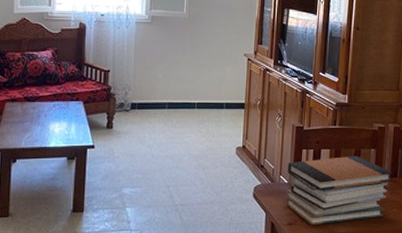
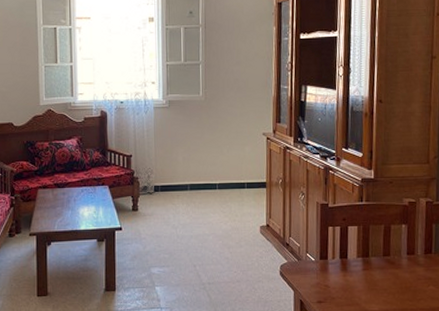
book stack: present [286,155,392,226] -> none [314,232,427,304]

